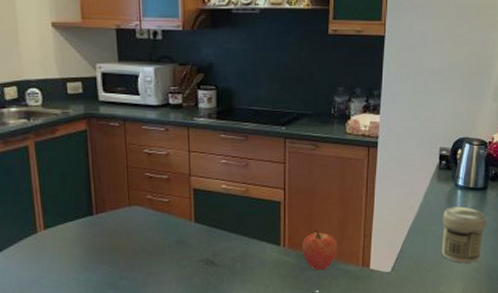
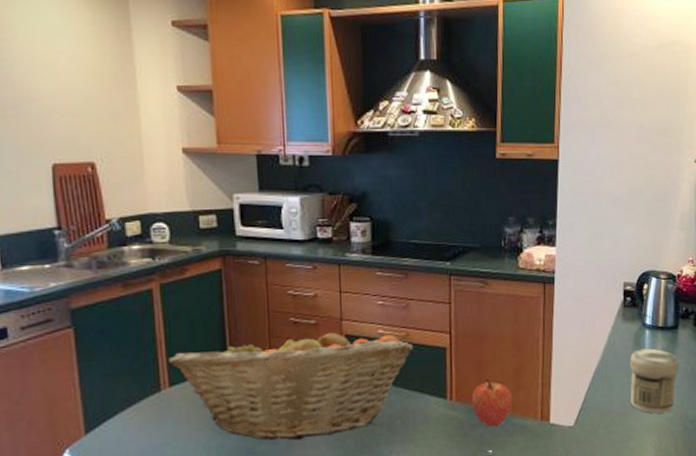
fruit basket: none [43,181,252,278] -> present [169,327,413,441]

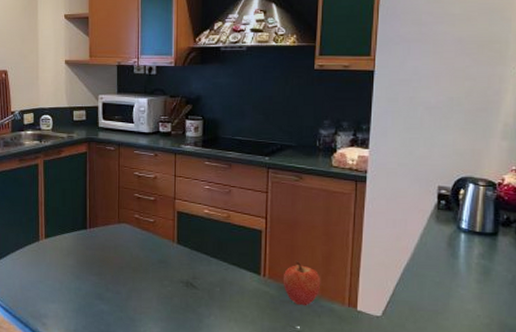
fruit basket: present [169,327,413,441] -> none [46,201,233,293]
jar: present [629,348,679,414] -> none [442,251,498,317]

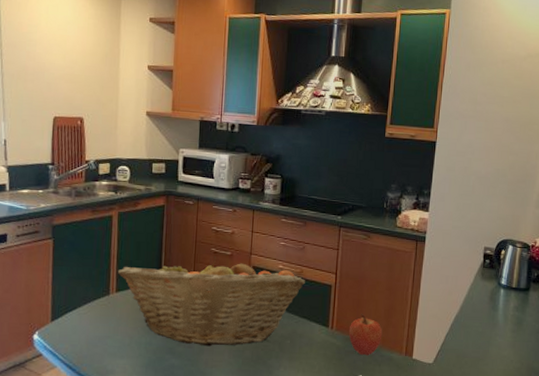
fruit basket: none [46,201,233,293] -> present [118,256,305,347]

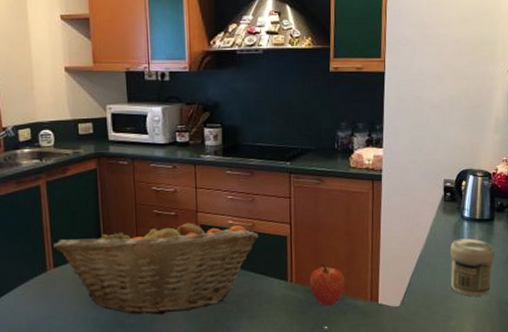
jar: none [484,305,528,362] -> present [450,238,495,297]

